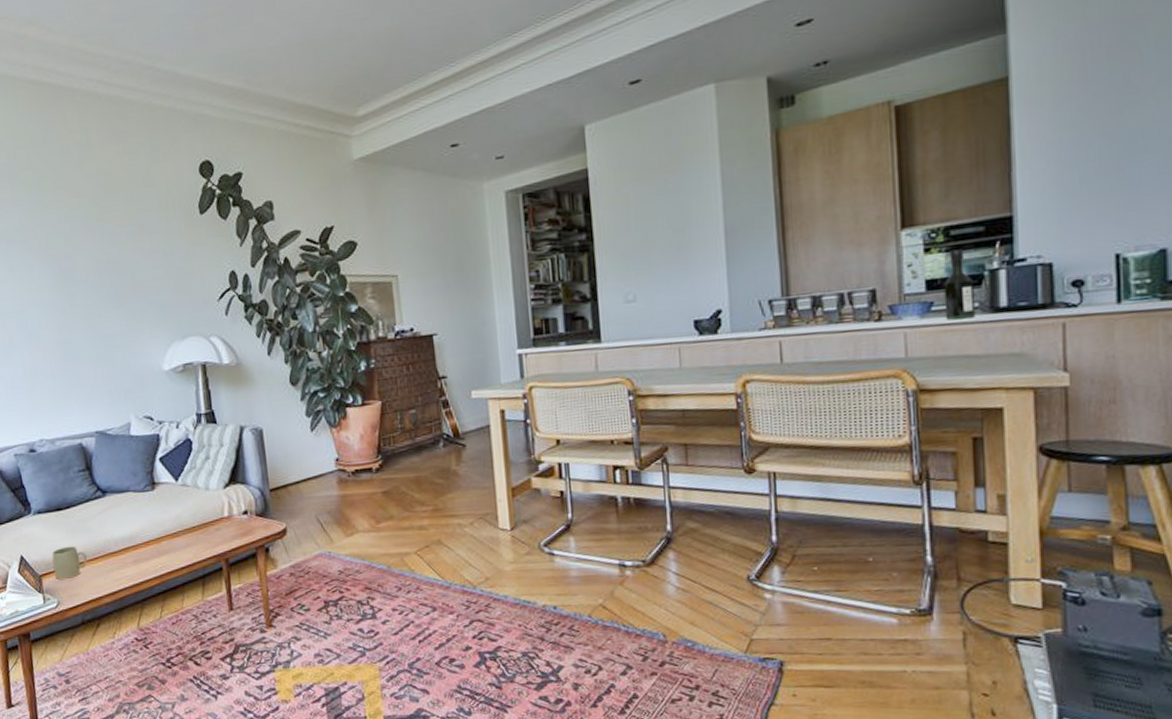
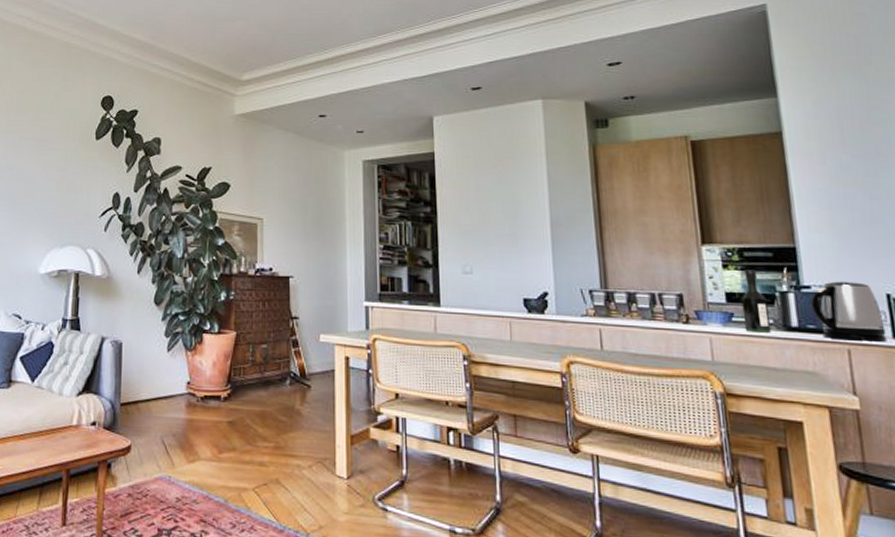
kettle: none [1026,245,1110,314] -> present [811,281,887,342]

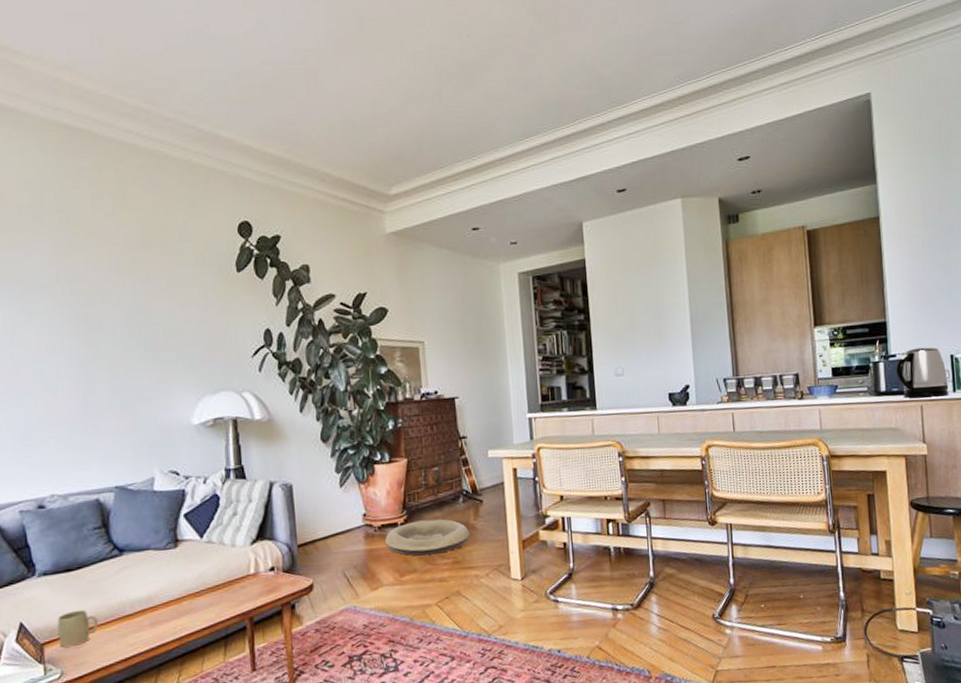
dog bed: none [207,397,294,435] -> present [385,519,470,556]
bottle: present [741,269,771,334] -> none [844,345,865,401]

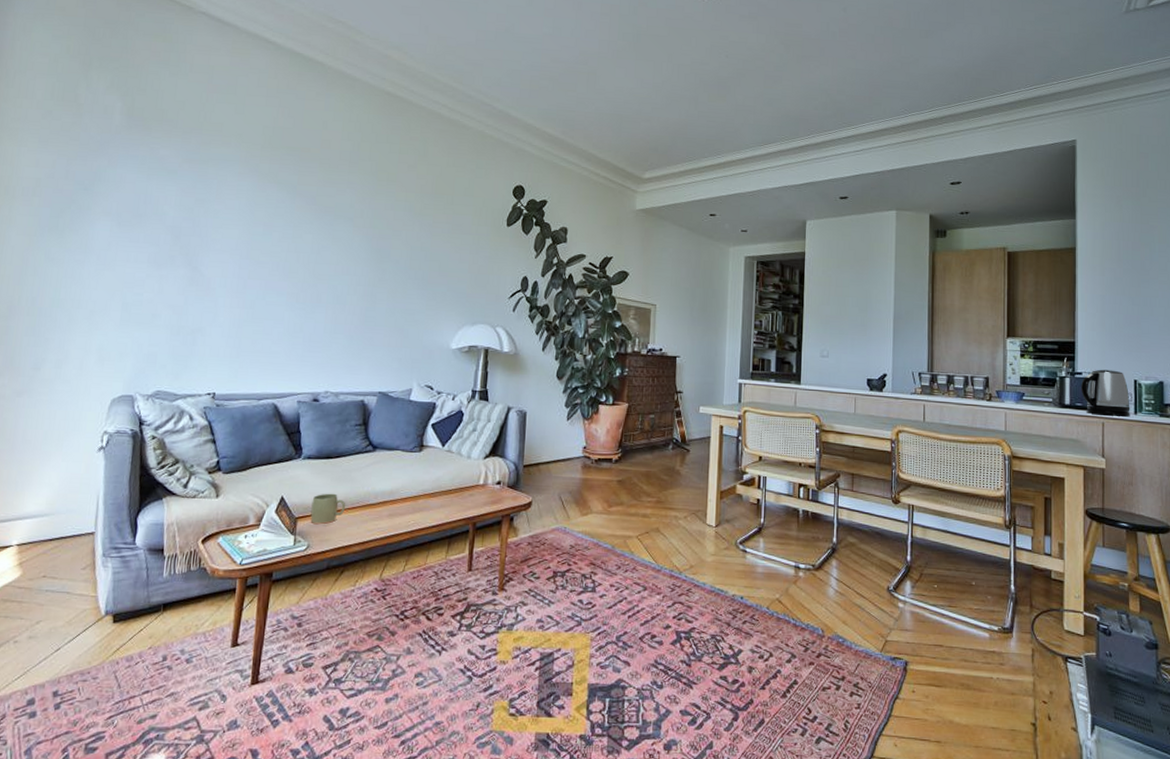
dog bed: present [385,519,470,556] -> none [600,459,674,492]

